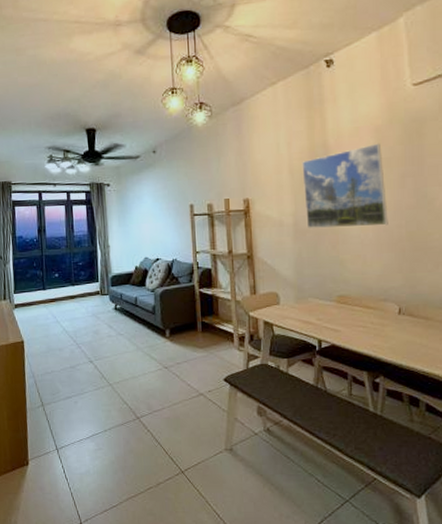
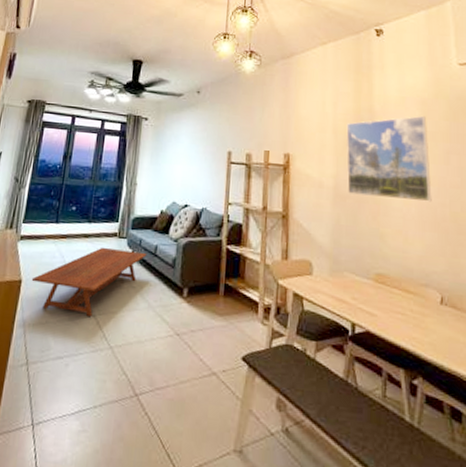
coffee table: none [32,304,129,363] -> present [31,247,147,318]

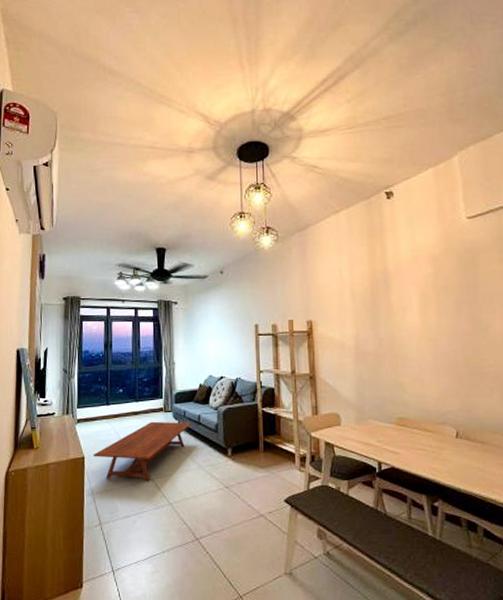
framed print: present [346,115,432,202] -> none [363,271,446,351]

